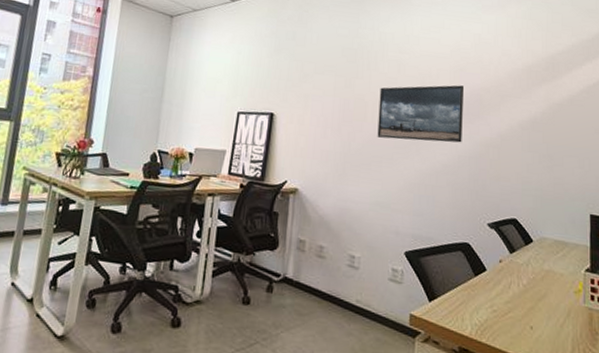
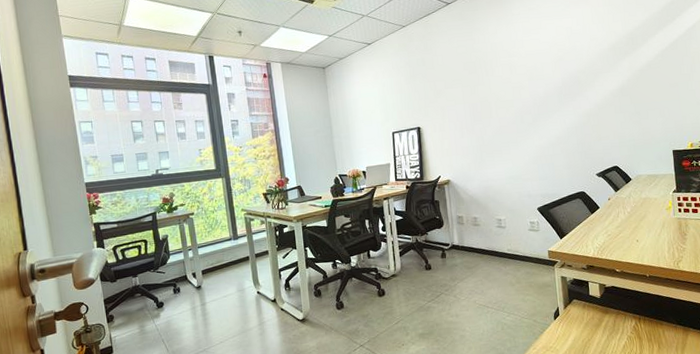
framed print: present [377,85,465,143] -> none [498,72,569,128]

